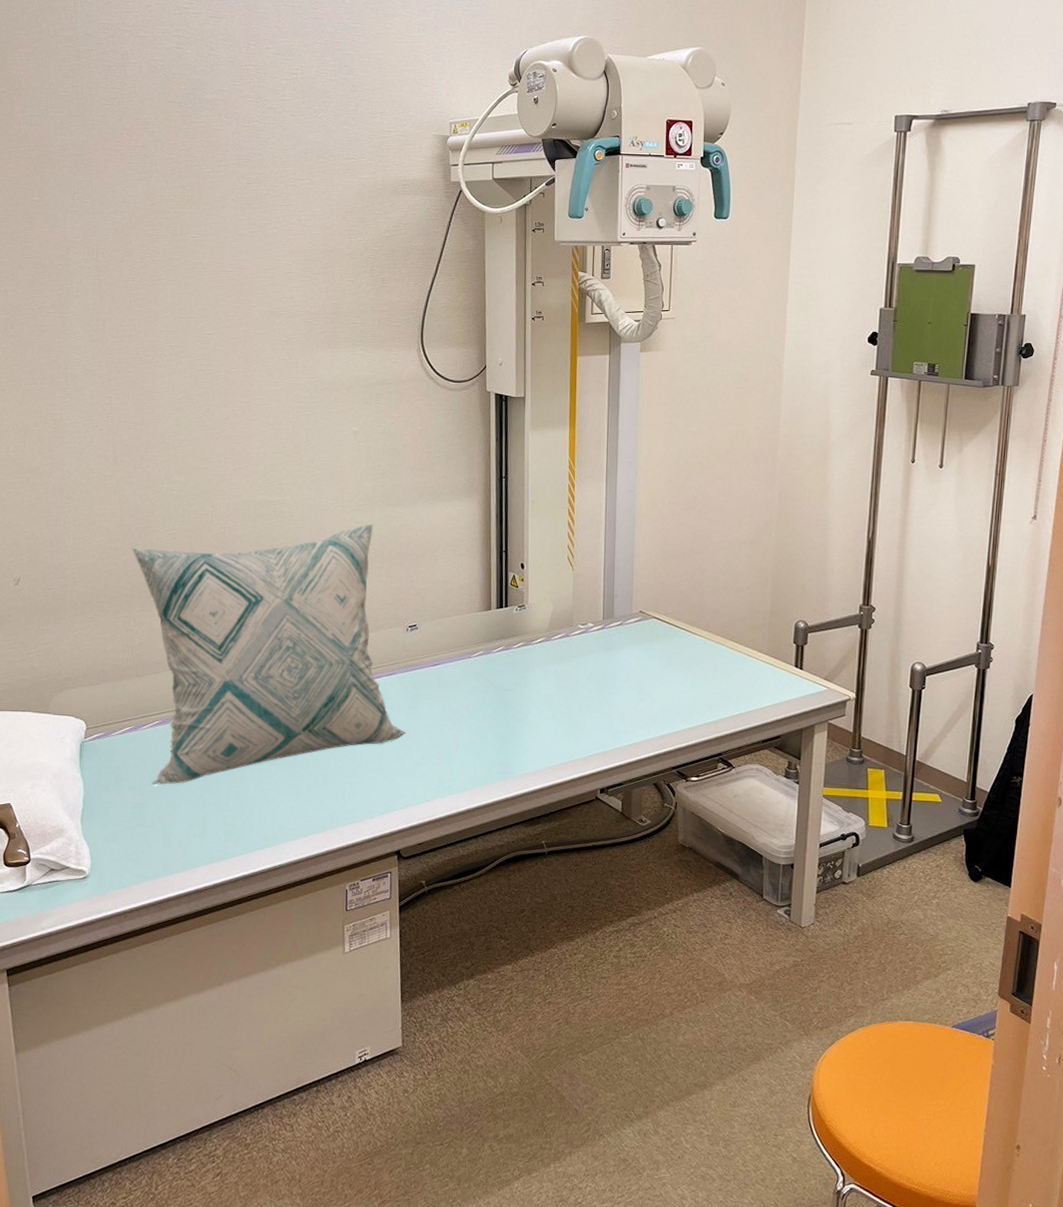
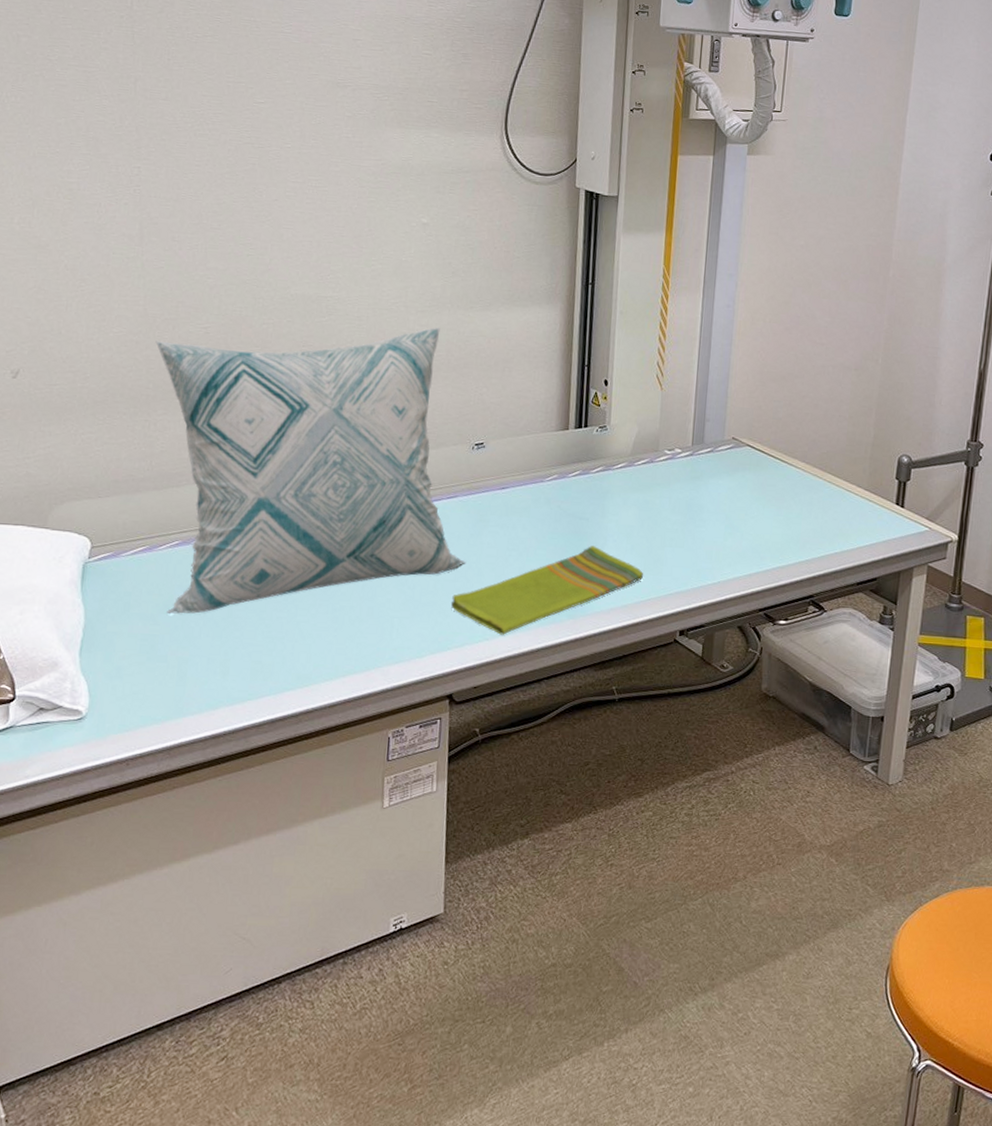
dish towel: none [394,714,566,797] -> present [450,546,644,635]

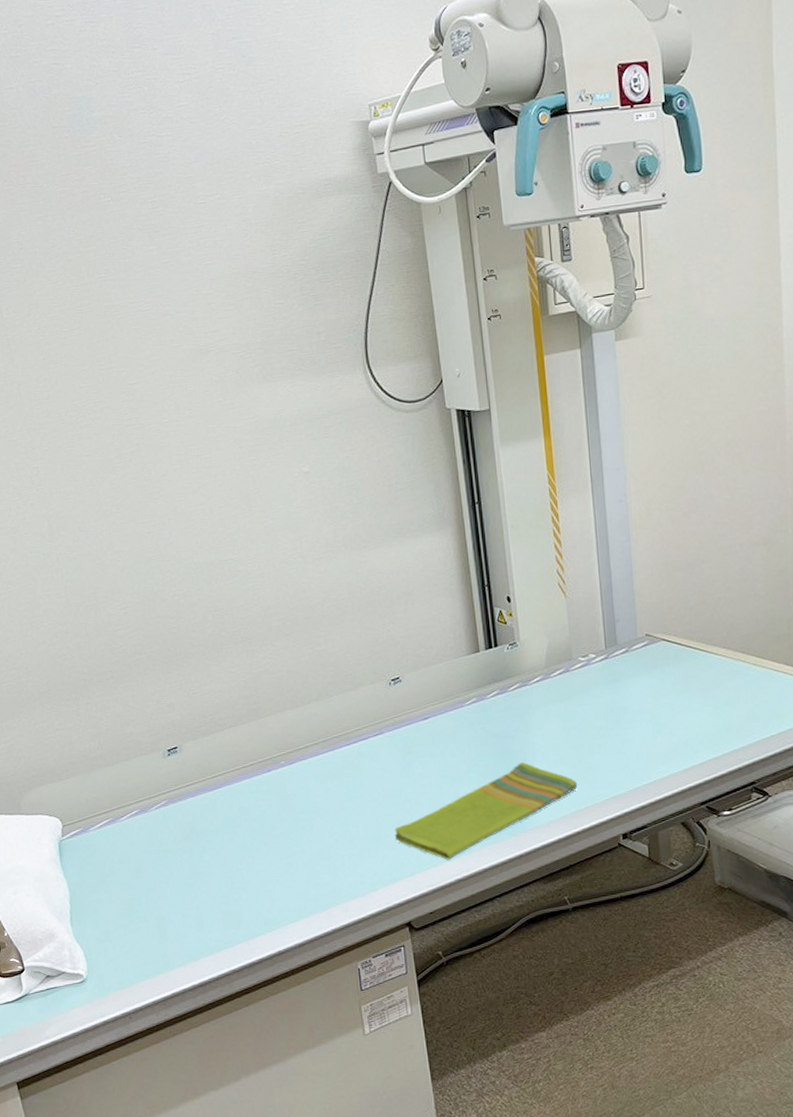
decorative pillow: present [155,327,467,615] -> none [82,571,403,879]

